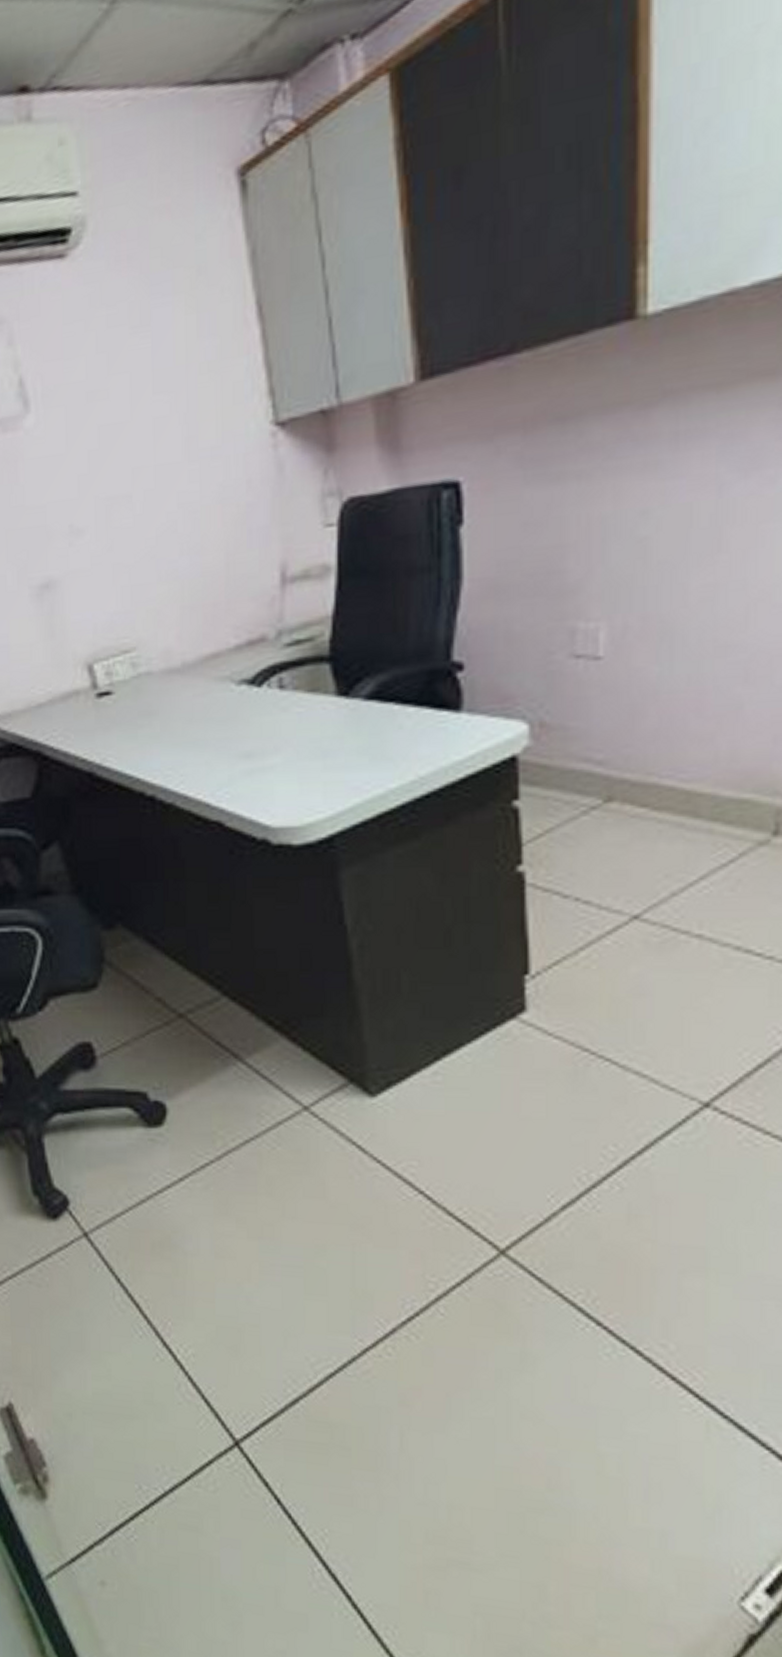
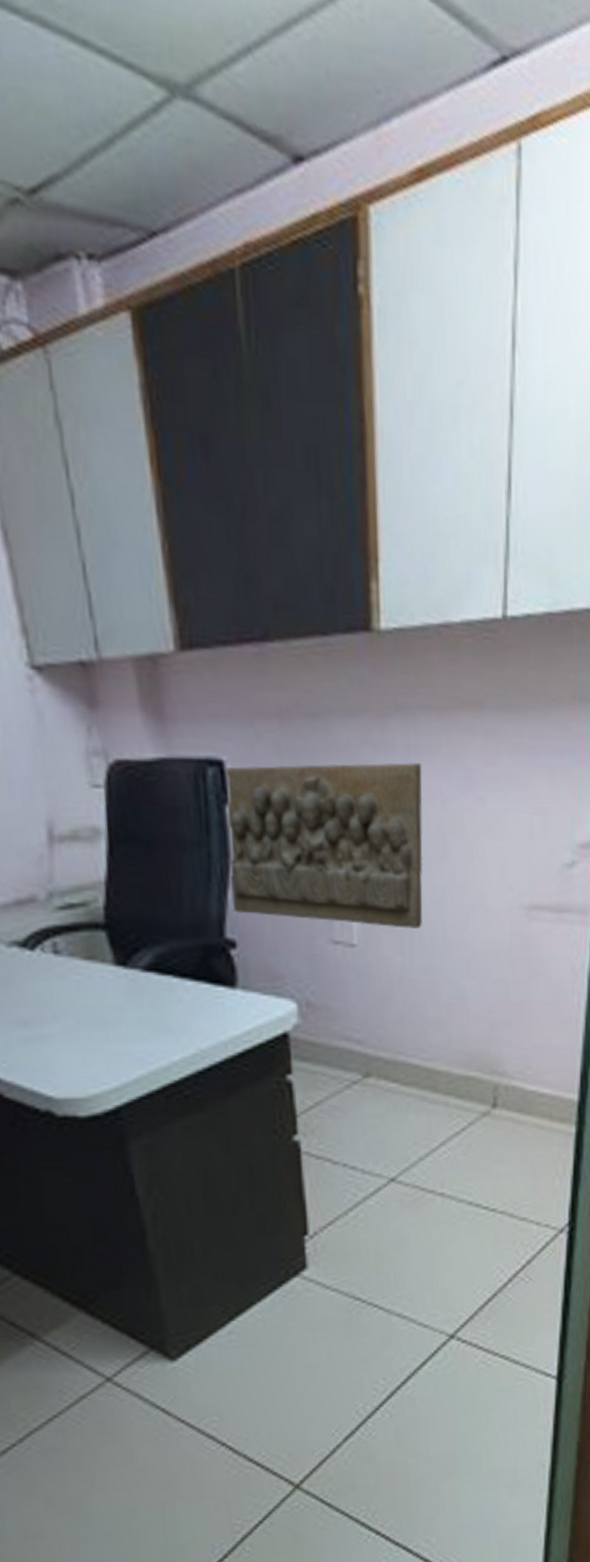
relief panel: none [459,450,694,635] -> present [223,763,423,929]

